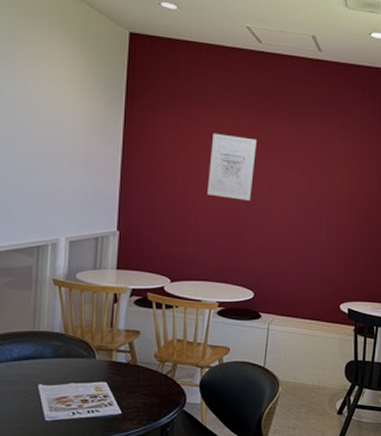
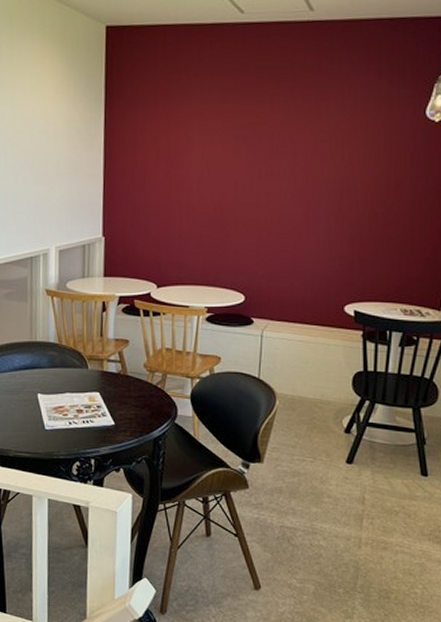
wall art: present [207,133,258,200] -> none [191,122,243,194]

